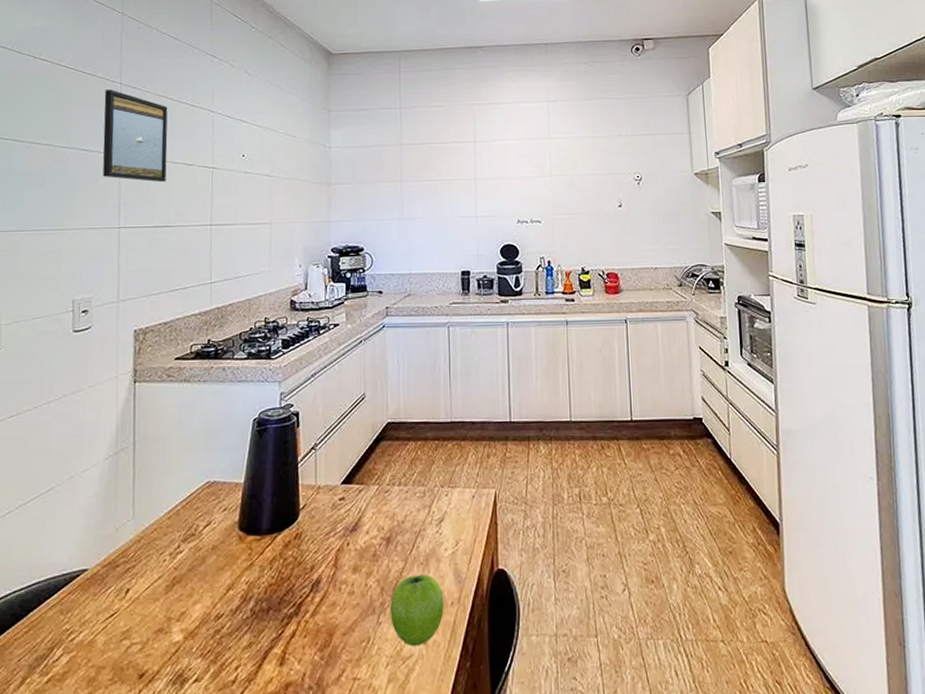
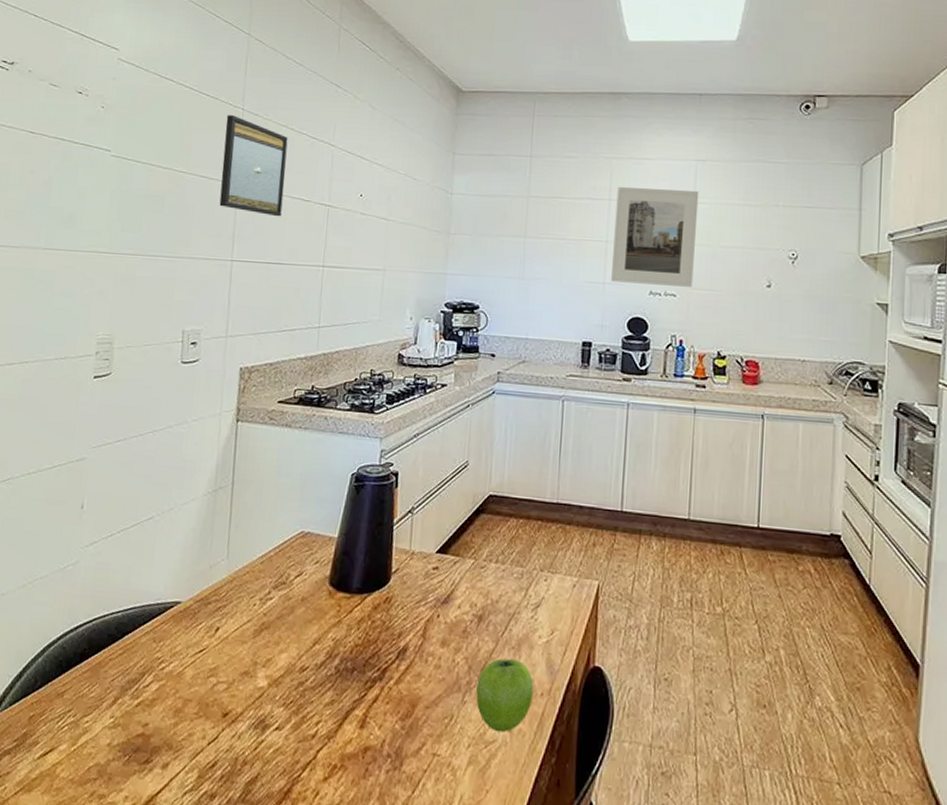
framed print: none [481,127,554,215] -> present [611,187,699,287]

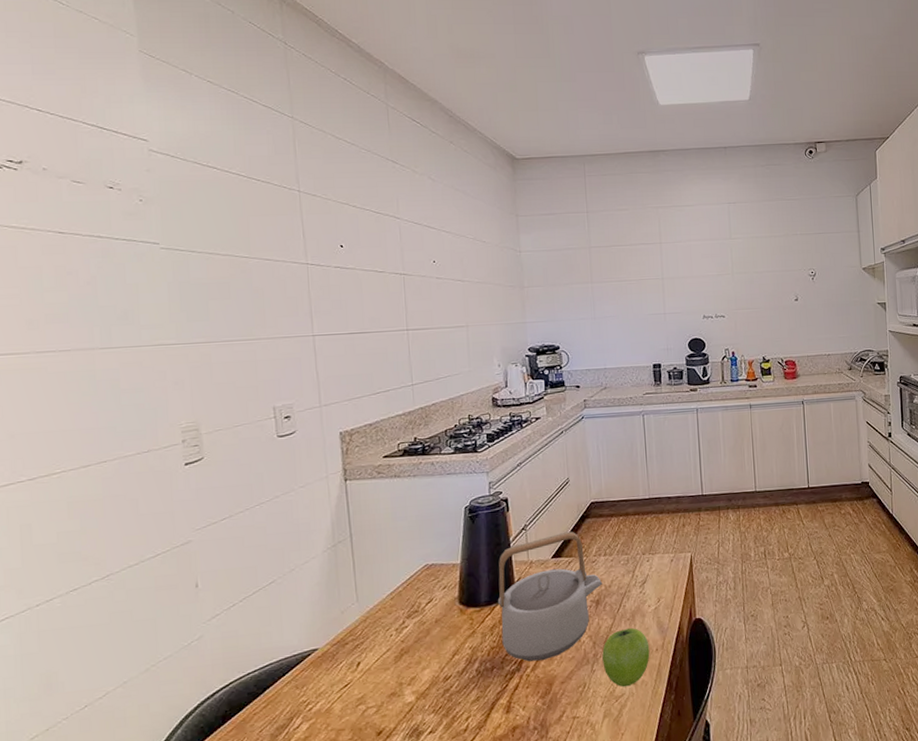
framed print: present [219,115,288,217] -> none [283,198,357,290]
teapot: none [368,524,490,674] -> present [497,531,603,662]
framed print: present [611,187,699,287] -> none [666,228,737,312]

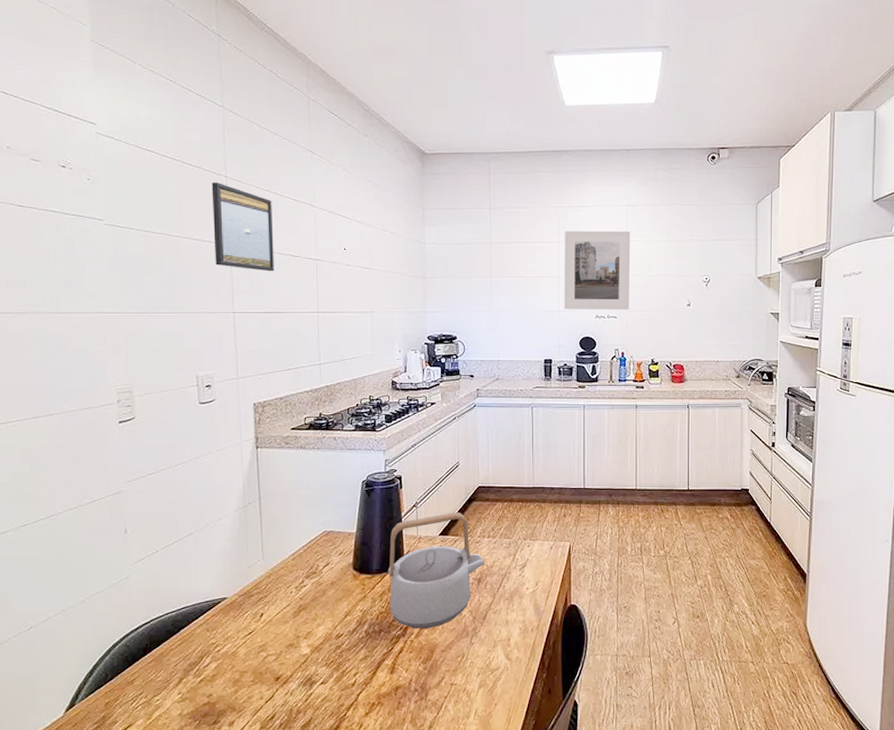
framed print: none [283,198,357,290] -> present [211,182,274,272]
fruit: present [602,628,650,687] -> none [481,608,525,662]
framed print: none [666,228,737,312] -> present [564,230,631,310]

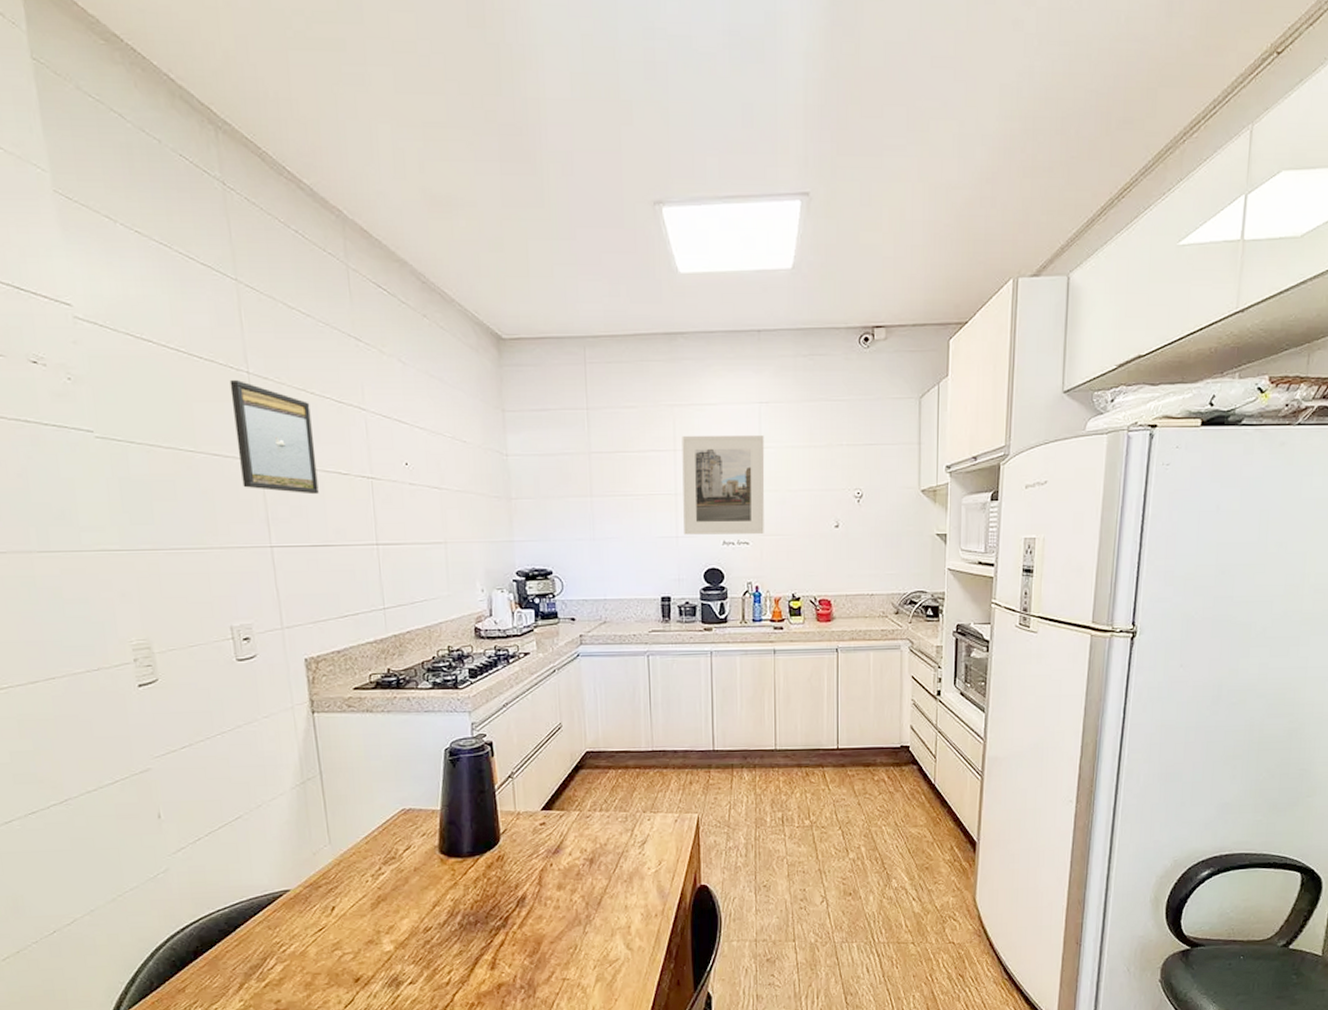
teapot: present [387,512,485,629] -> none [481,782,598,918]

